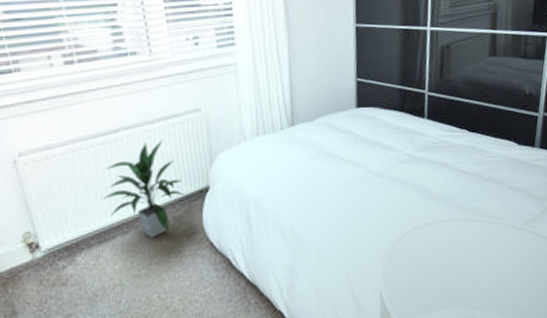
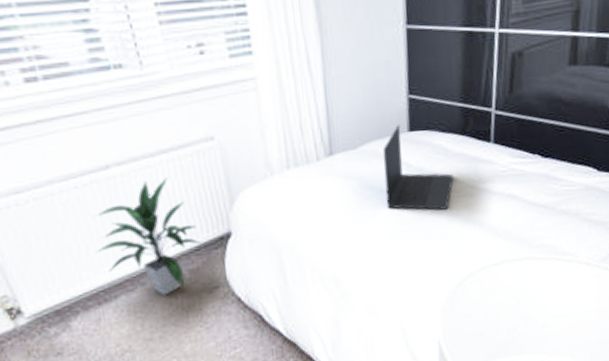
laptop: none [334,102,393,174] -> present [382,125,453,211]

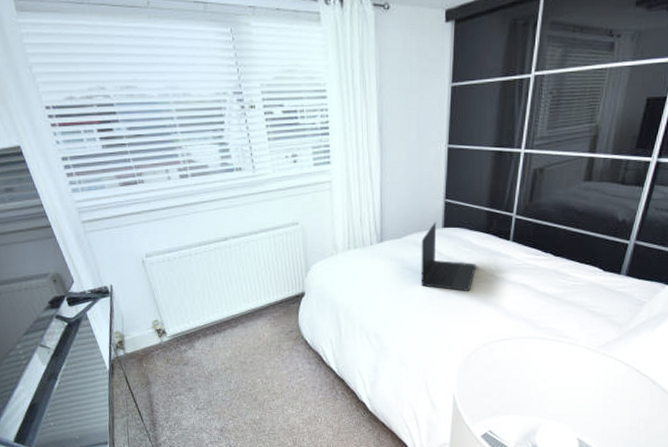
indoor plant: present [95,178,200,296] -> none [214,249,283,333]

